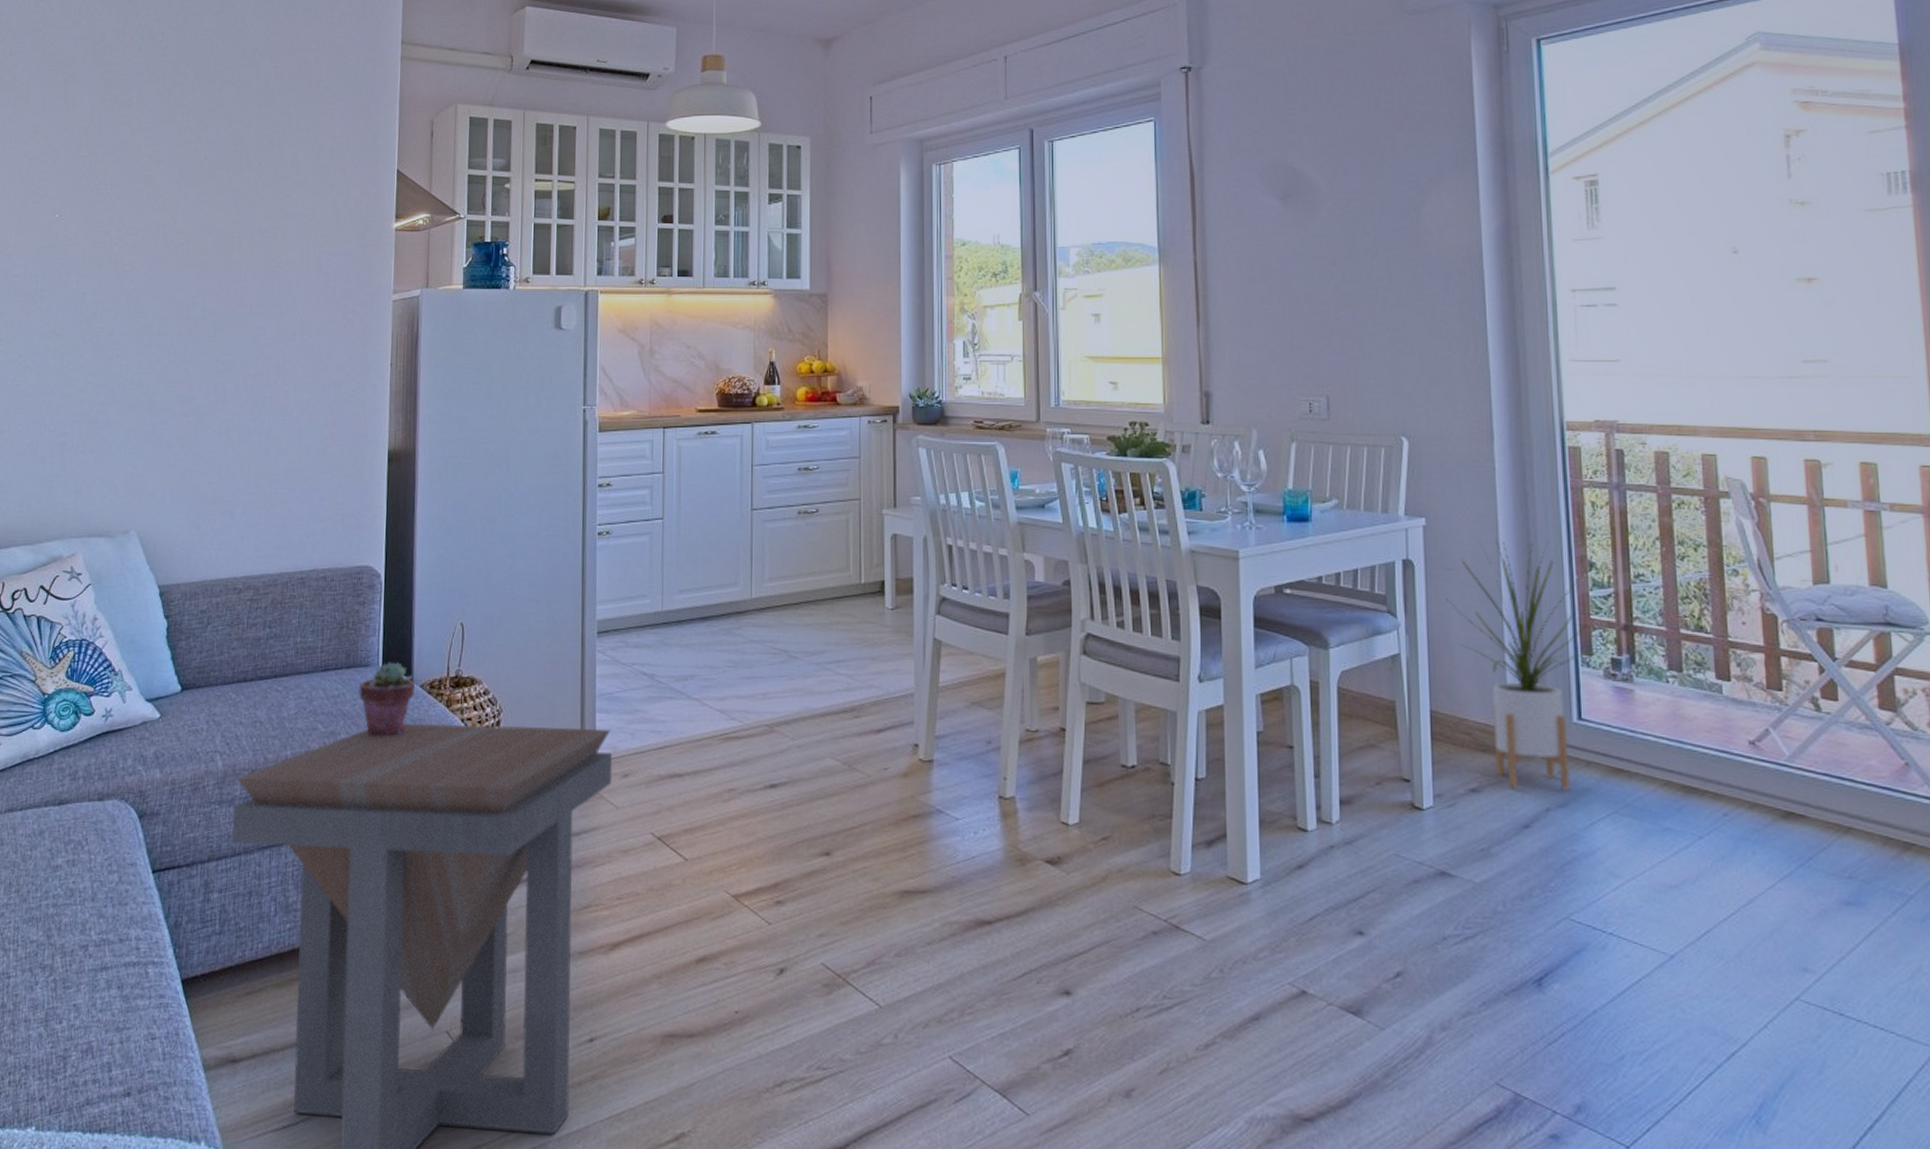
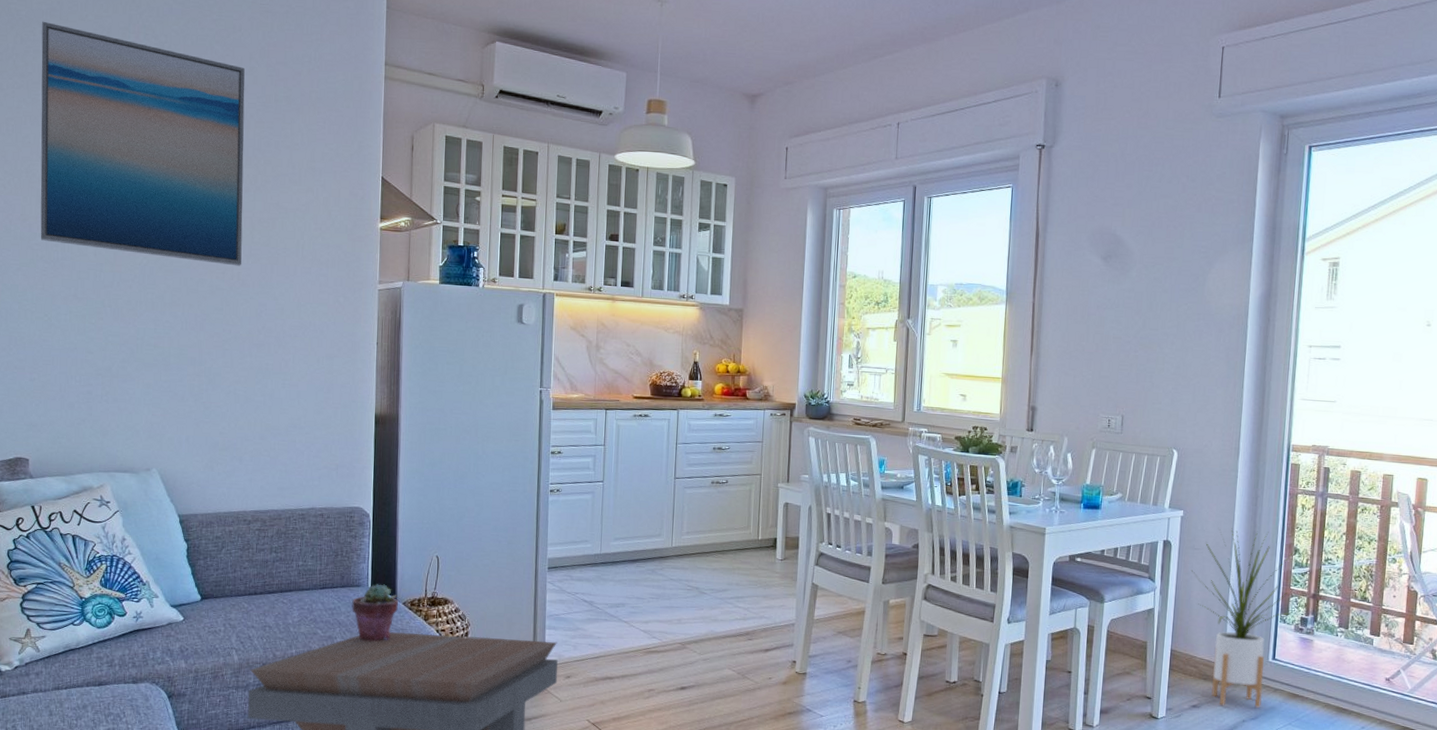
wall art: none [19,30,247,285] -> present [40,21,245,266]

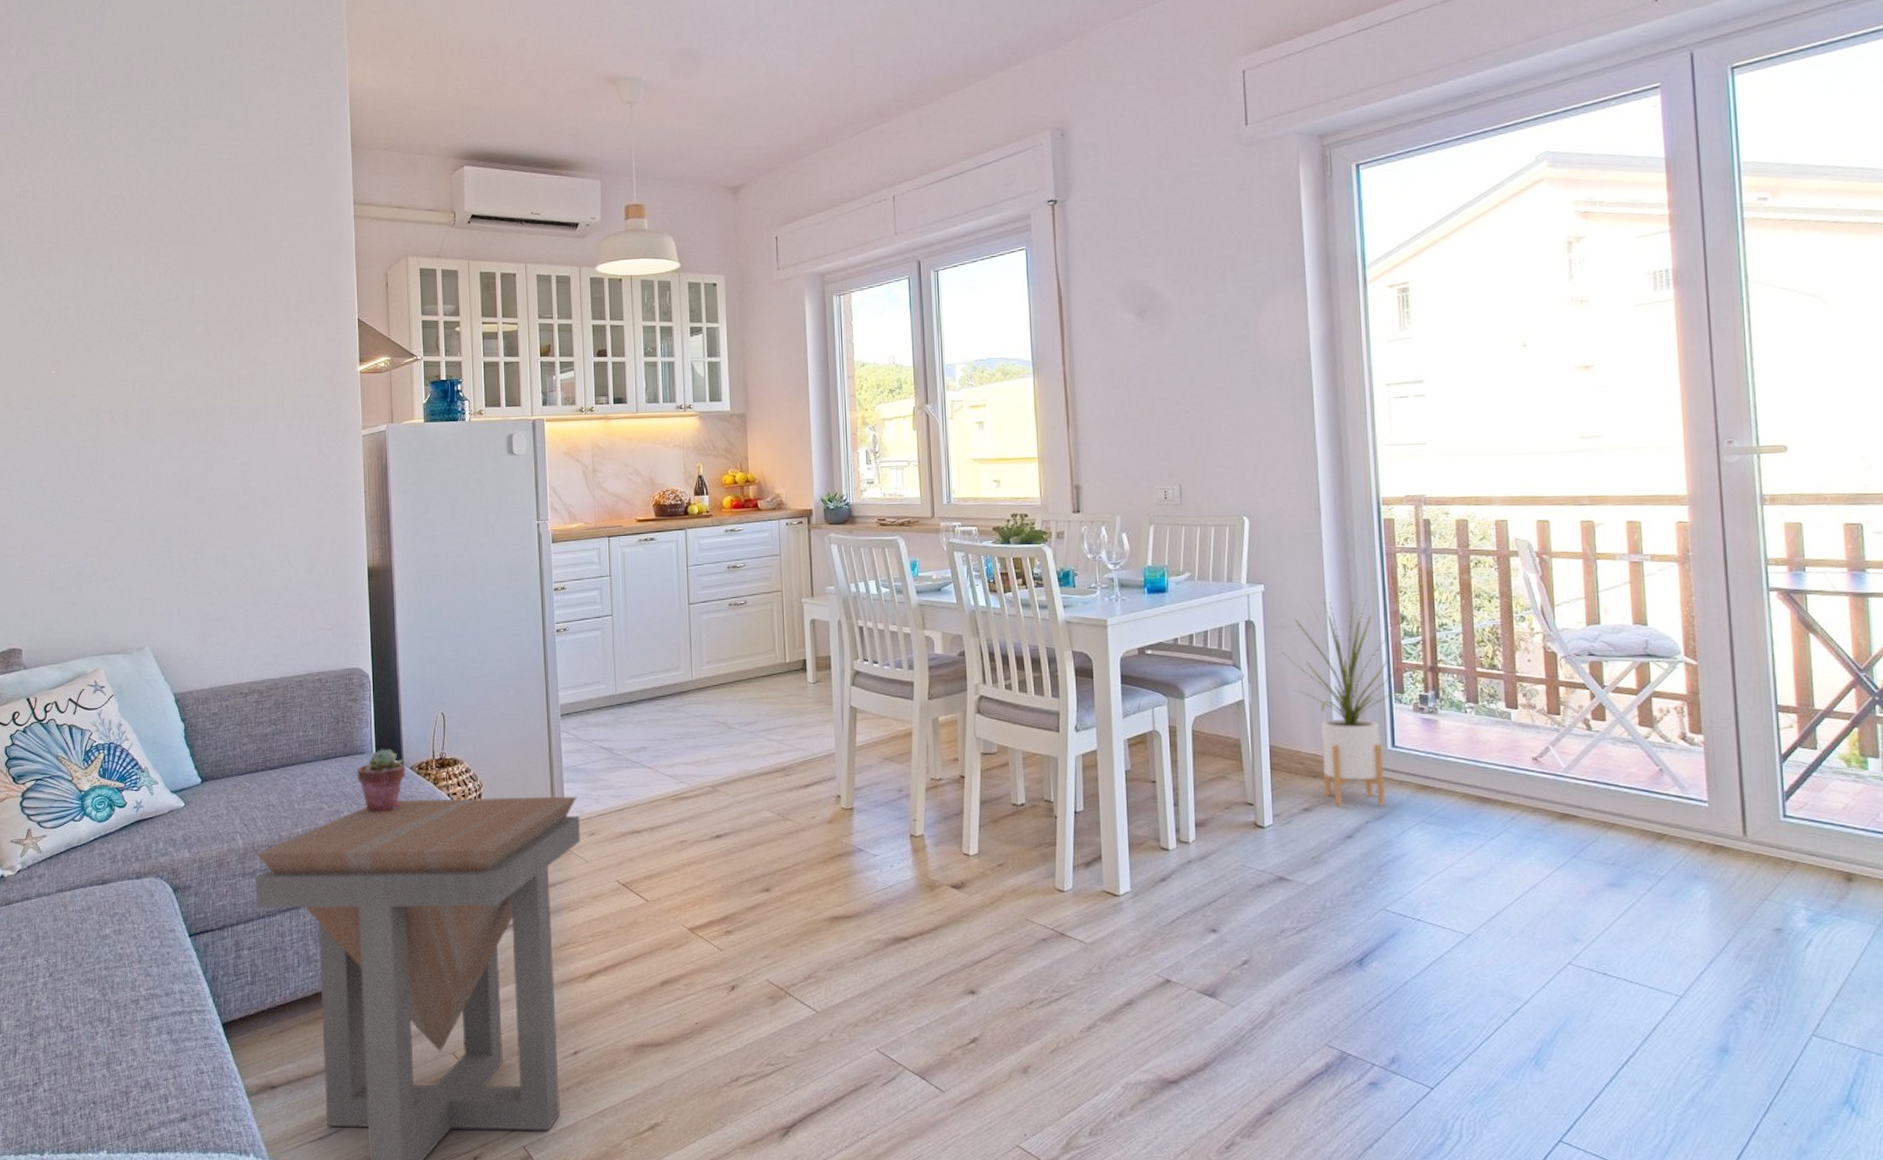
wall art: present [40,21,245,266] -> none [16,204,222,428]

